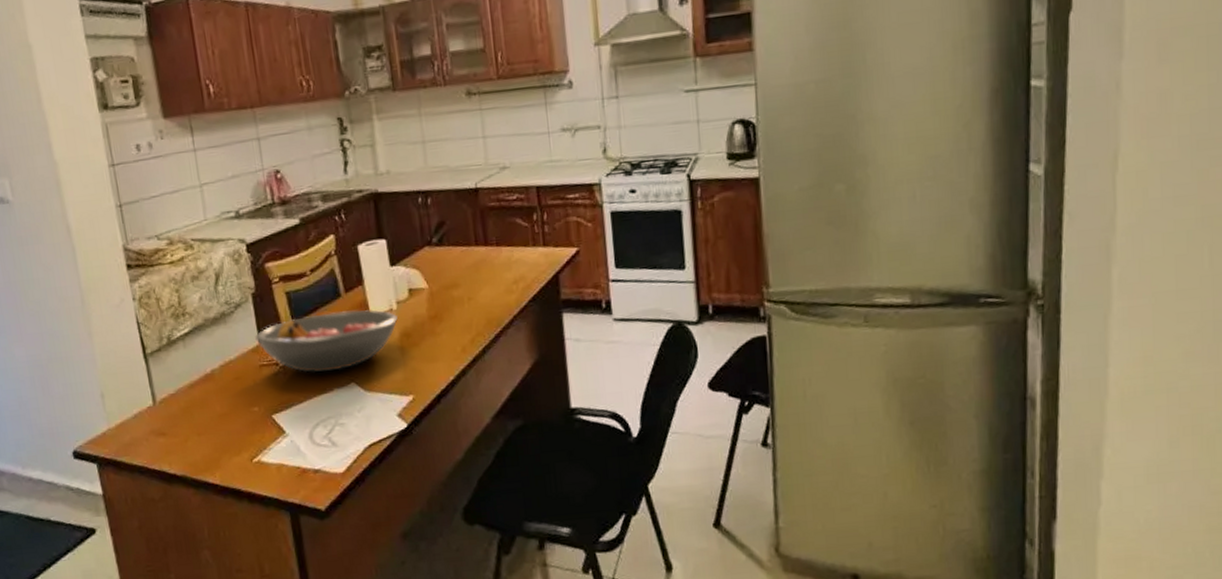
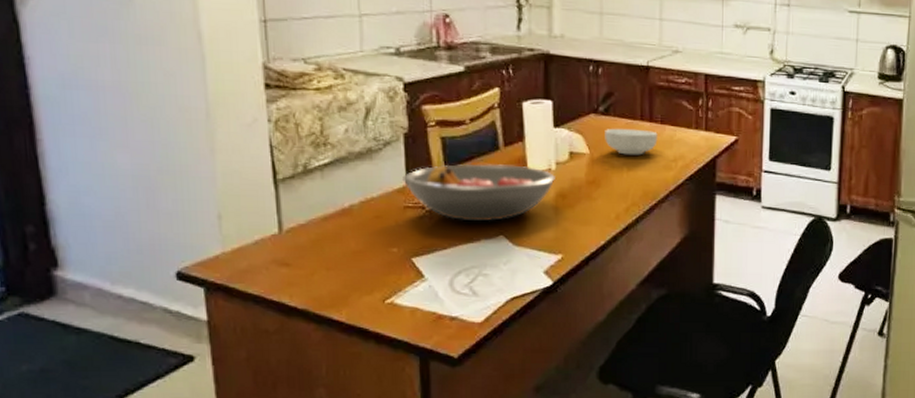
cereal bowl: none [441,255,495,284] -> present [605,128,658,155]

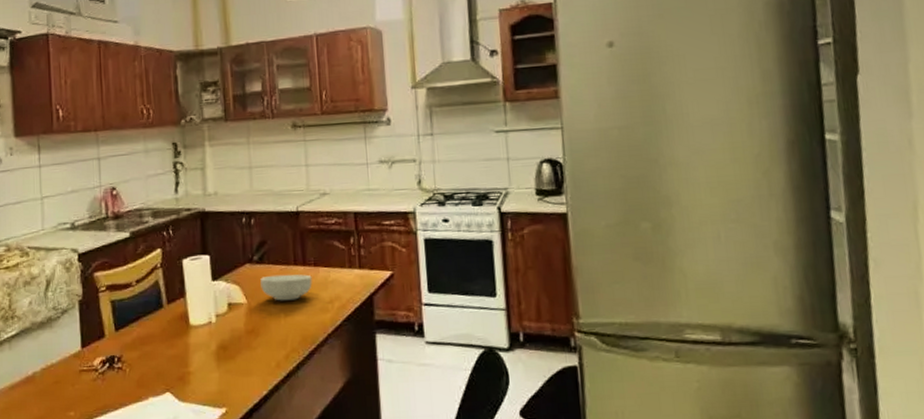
fruit bowl: present [402,163,555,222] -> none [78,321,216,380]

